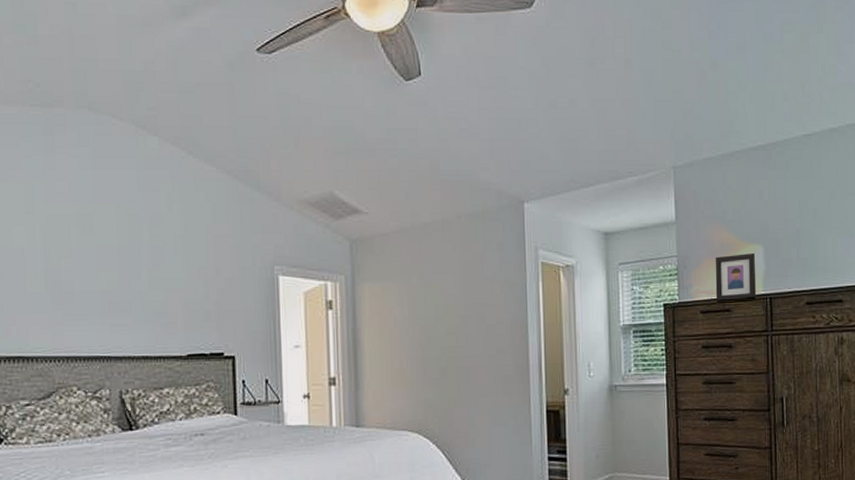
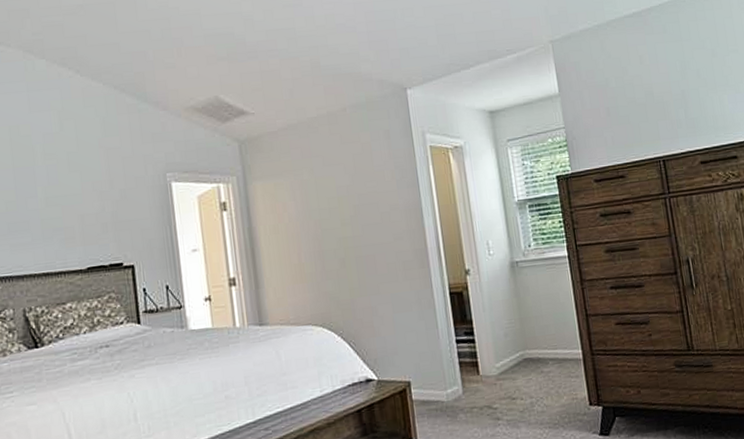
picture frame: present [715,252,756,303] -> none [603,117,649,171]

